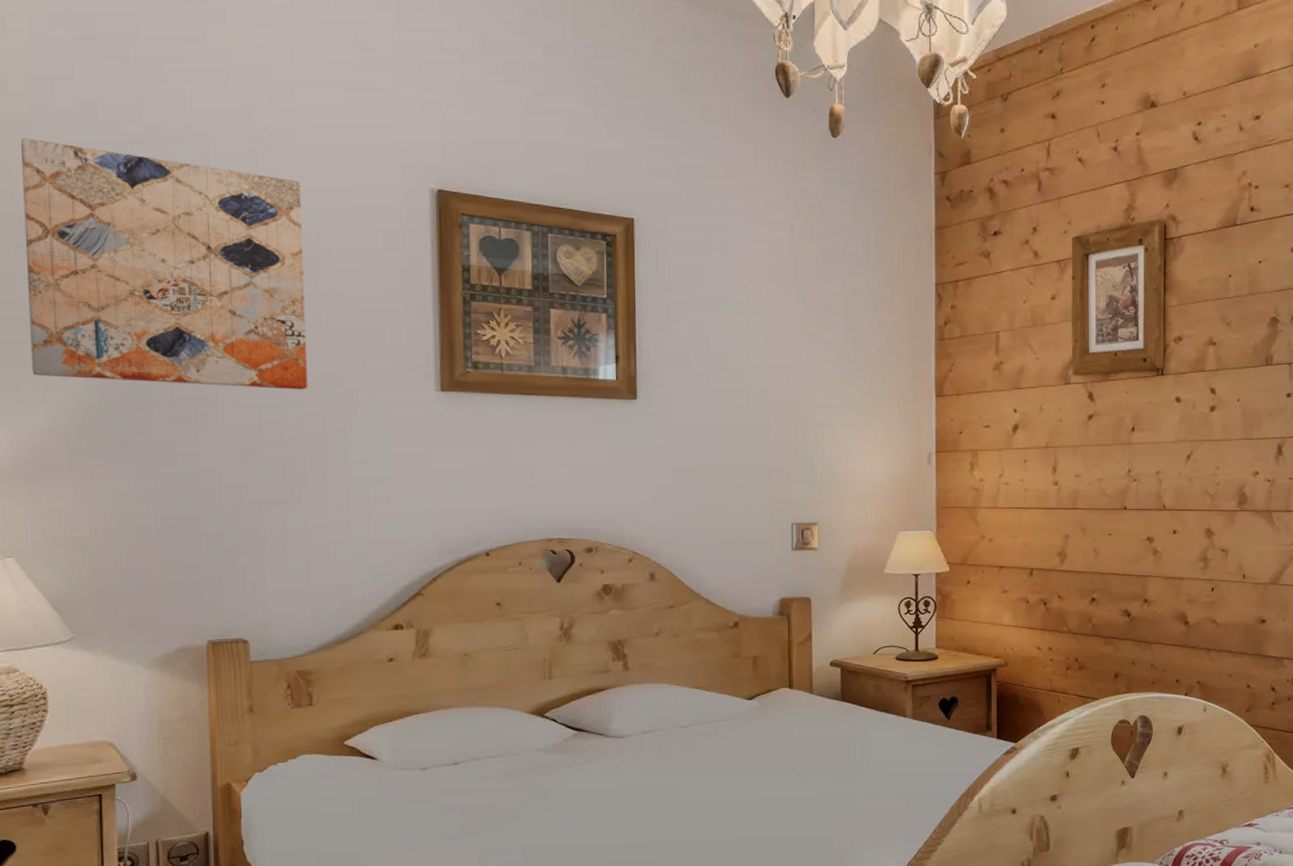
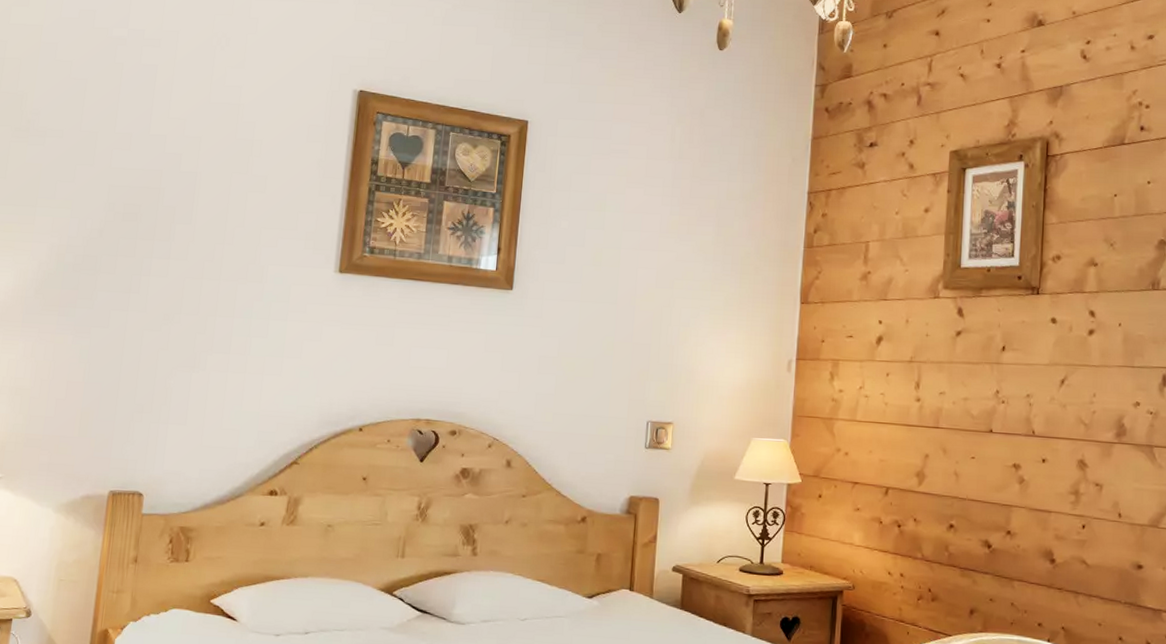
wall art: present [21,138,308,390] -> none [8,39,246,265]

